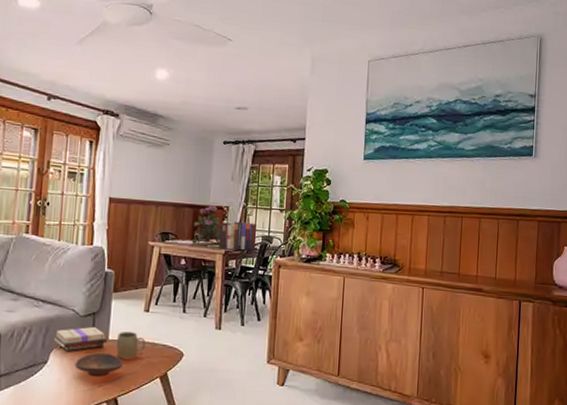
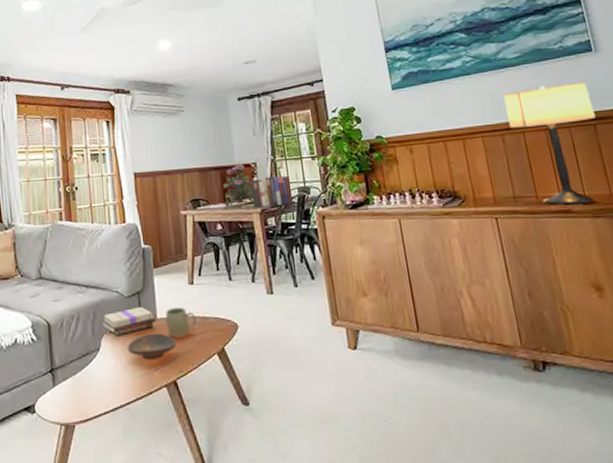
table lamp: none [452,178,521,286] -> present [503,81,596,206]

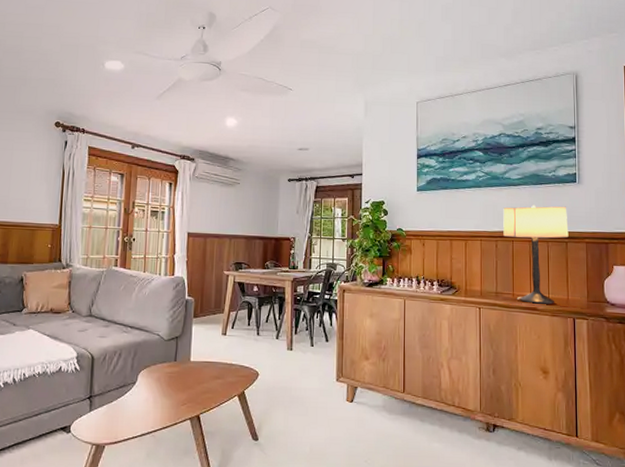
books: present [103,306,157,336] -> none [142,349,190,373]
decorative bowl: present [127,332,177,360] -> none [160,373,205,396]
mug: present [165,308,196,338] -> none [197,354,224,379]
flower bouquet: present [223,163,254,208] -> none [262,235,290,273]
books: present [250,175,294,208] -> none [287,251,322,277]

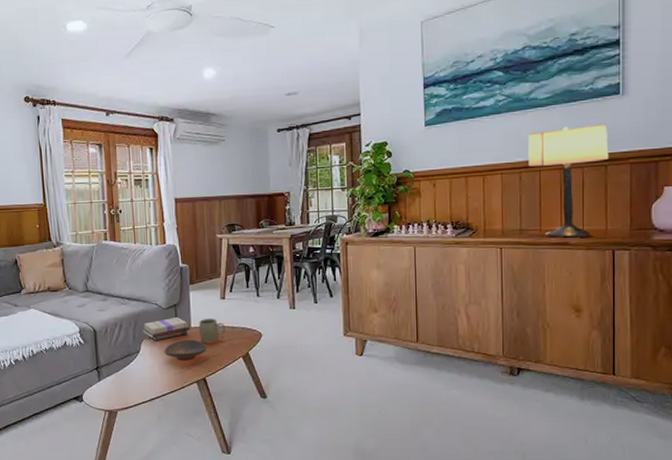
books: none [142,349,190,373] -> present [143,316,191,341]
decorative bowl: none [160,373,205,396] -> present [164,339,208,361]
mug: none [197,354,224,379] -> present [198,319,226,343]

